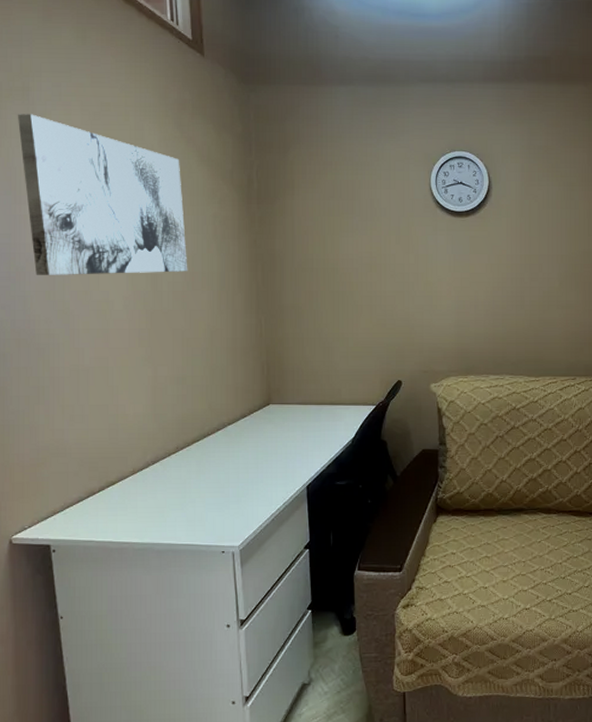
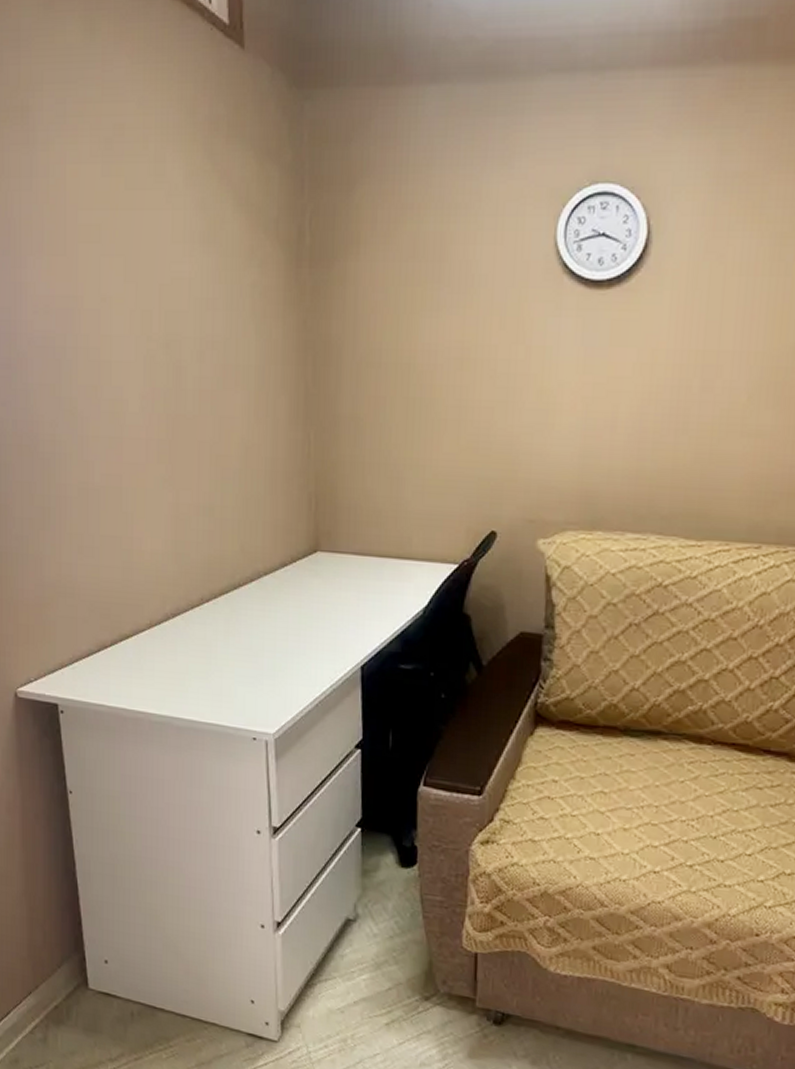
wall art: present [17,114,188,275] -> none [15,143,219,365]

